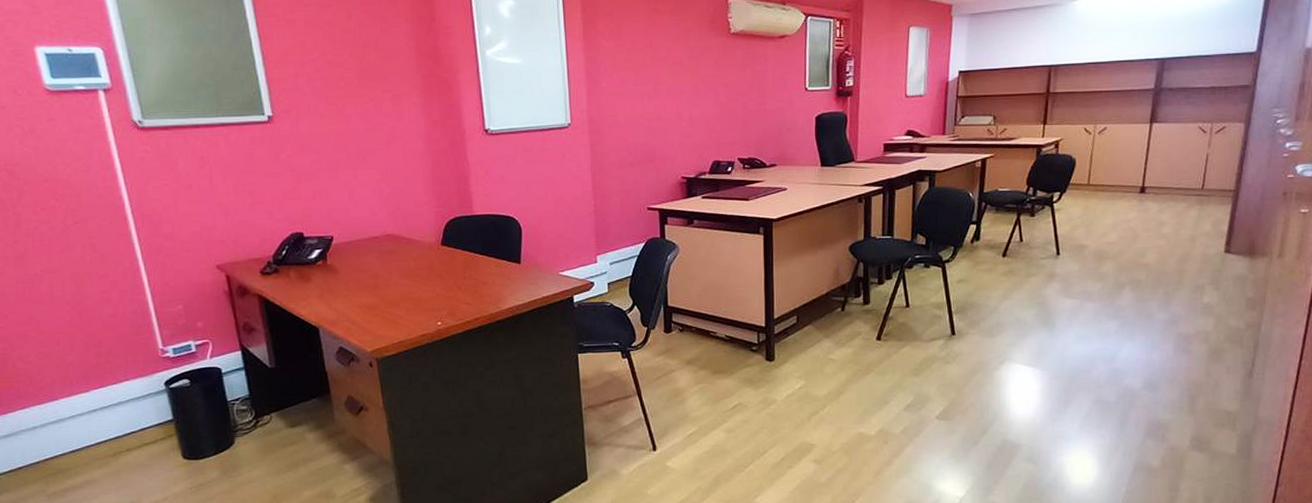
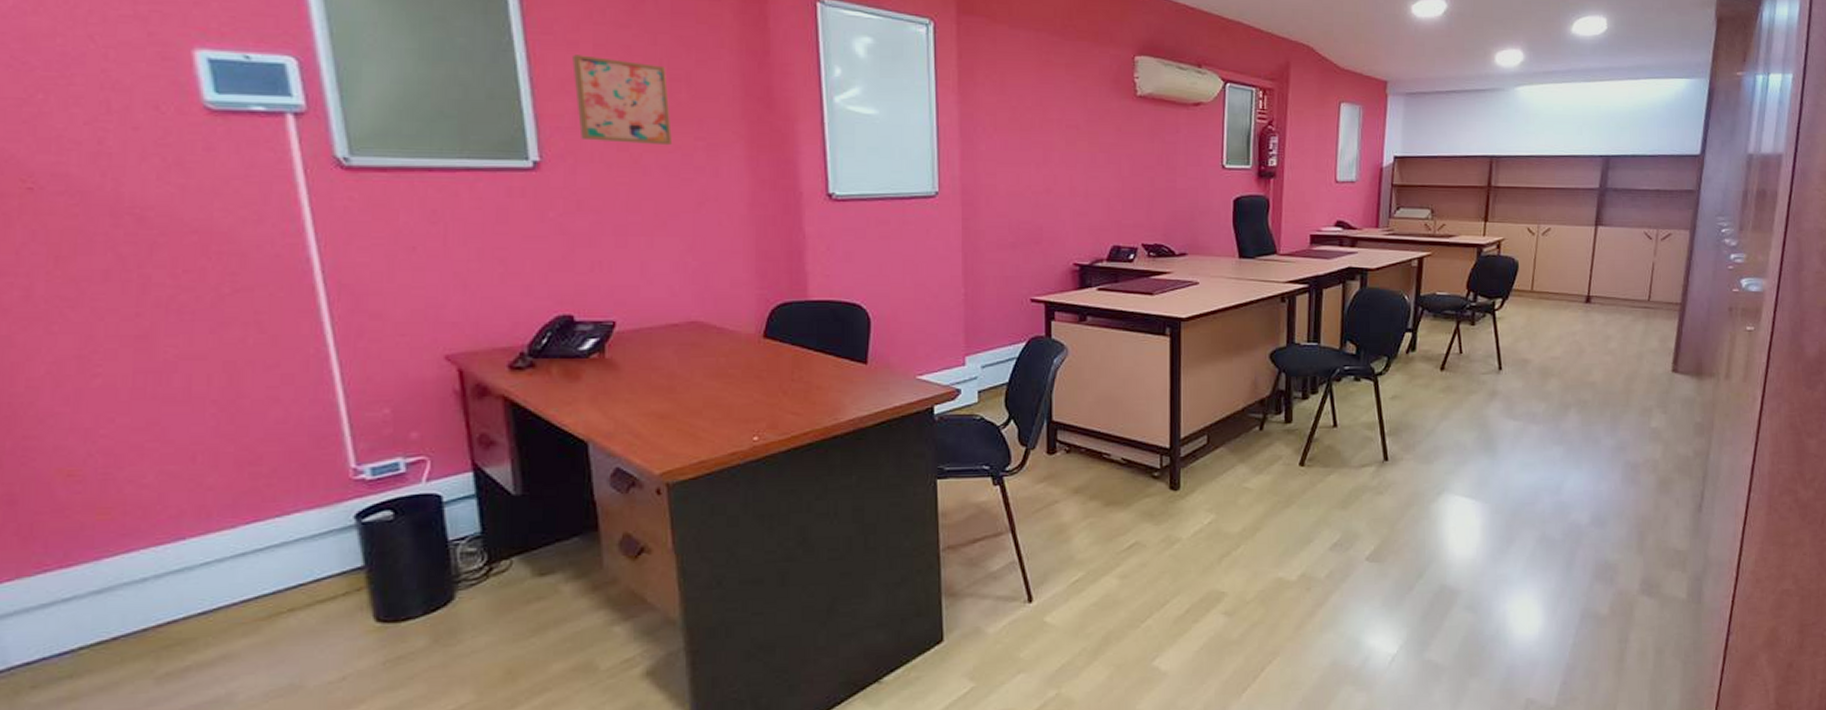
wall art: none [291,31,366,98] -> present [572,54,672,146]

